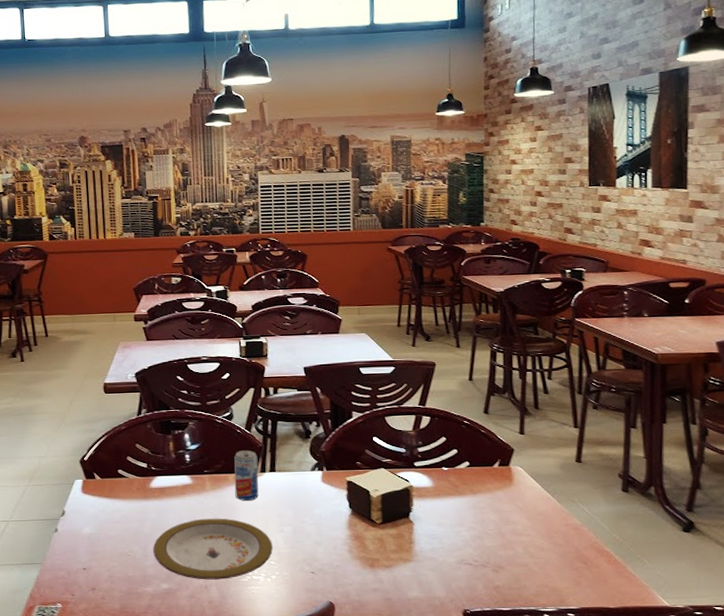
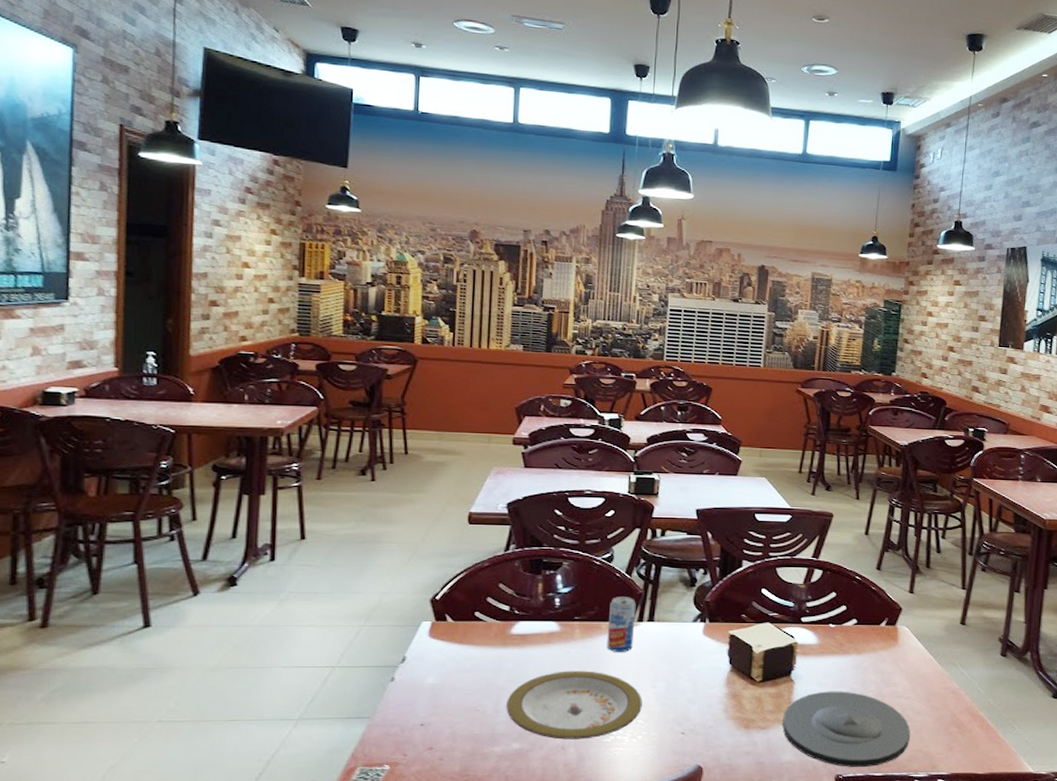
plate: none [406,530,535,602] -> present [782,691,910,767]

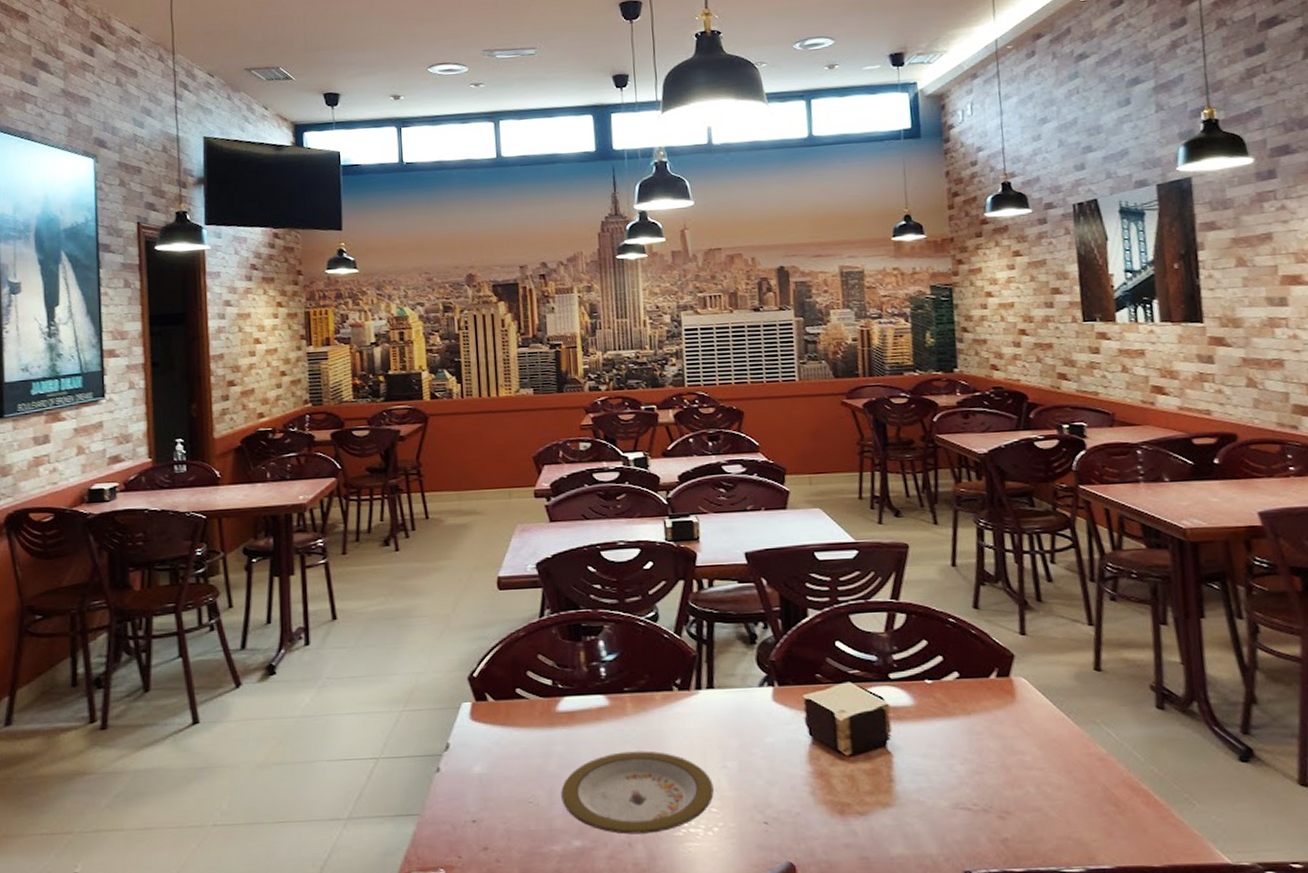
beverage can: present [606,597,636,652] -> none [661,661,694,727]
plate: present [782,691,910,767] -> none [884,763,1053,861]

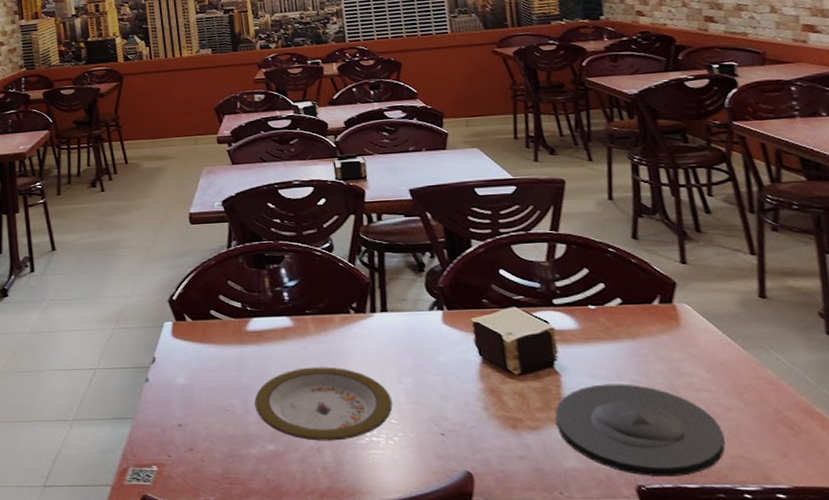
plate: none [884,763,1053,861] -> present [555,383,726,476]

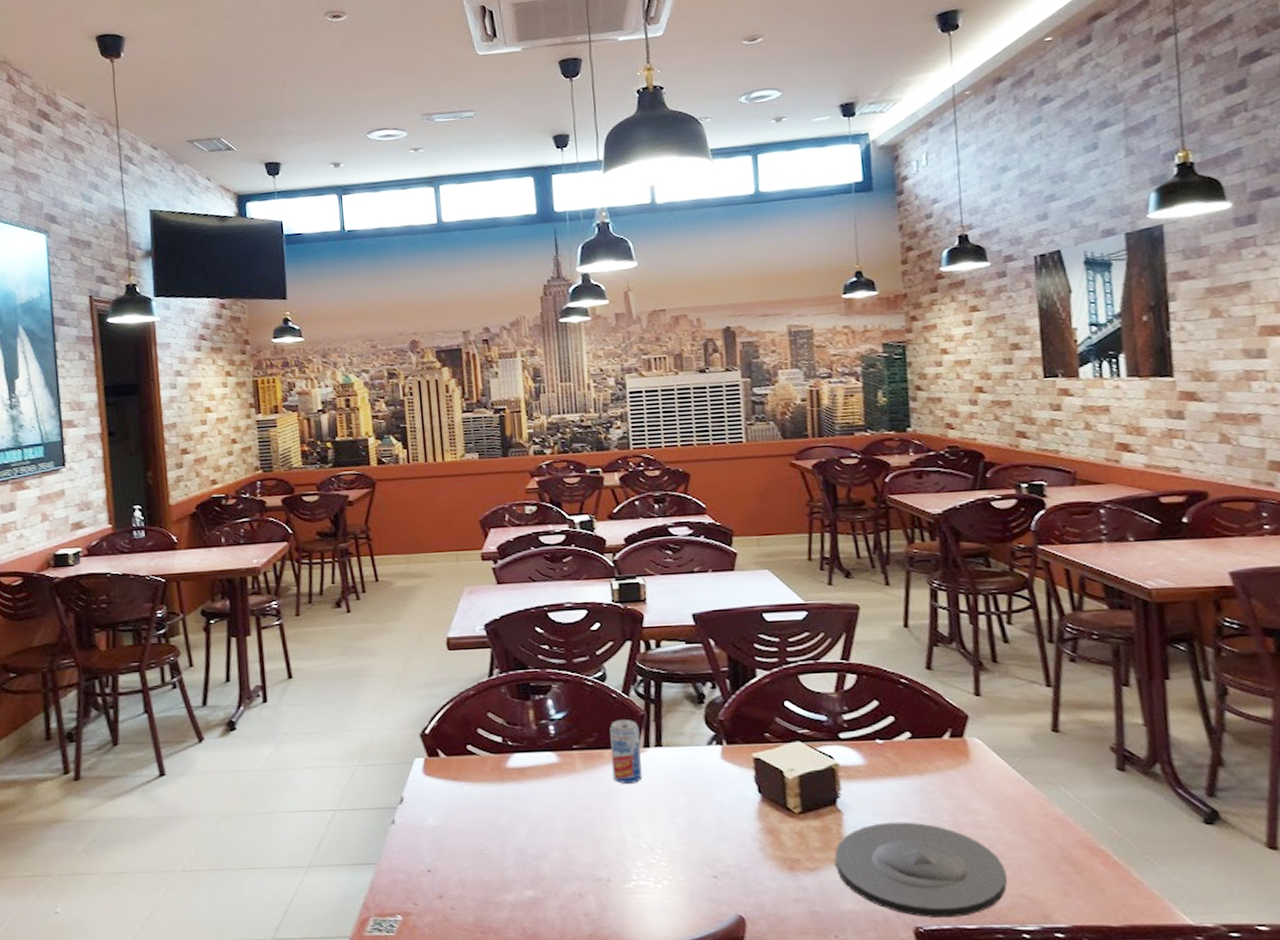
plate: present [254,367,393,441] -> none [513,806,663,886]
beverage can: none [338,287,371,346] -> present [610,719,642,784]

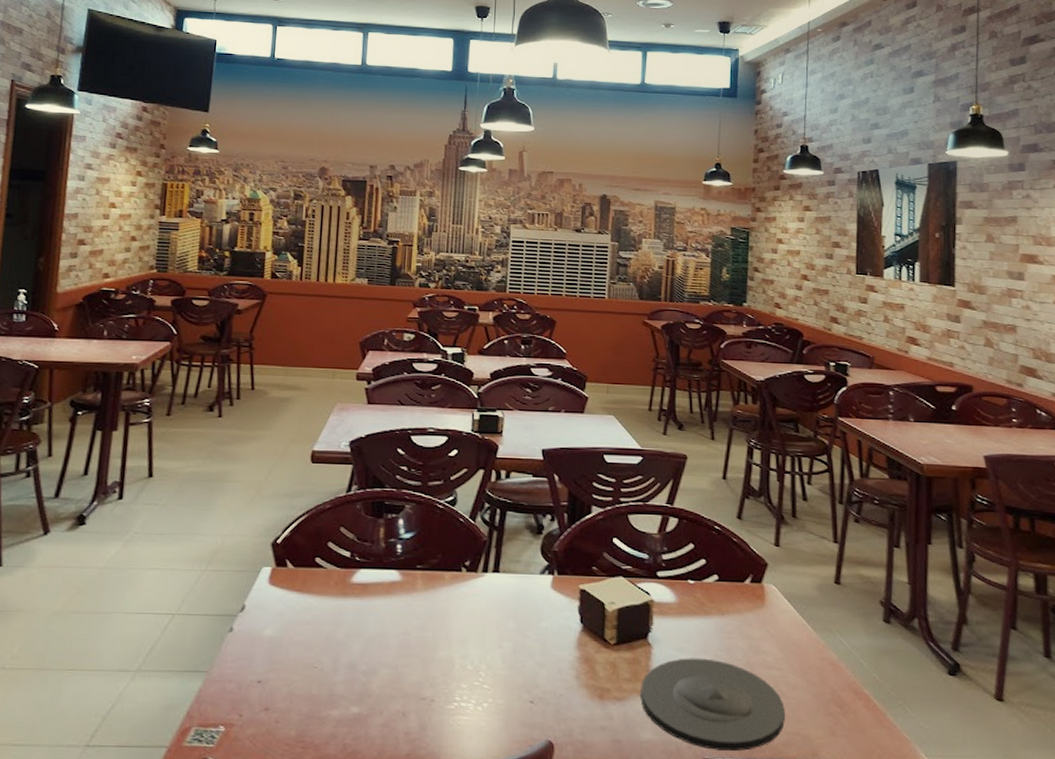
beverage can: present [610,719,642,784] -> none [450,544,481,606]

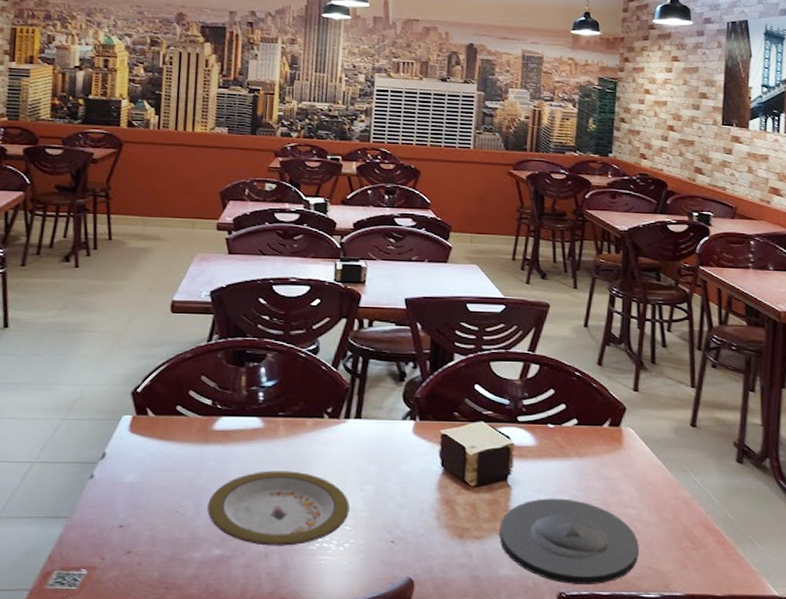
plate: none [345,625,488,705] -> present [207,470,350,546]

